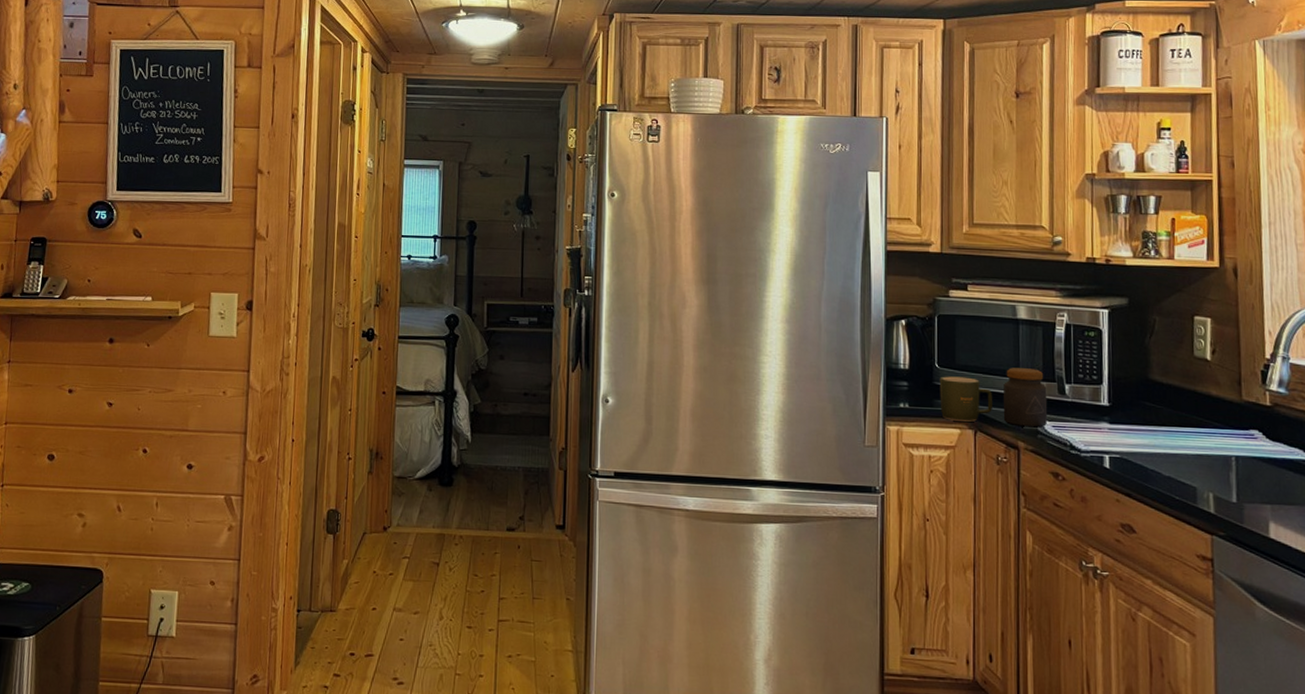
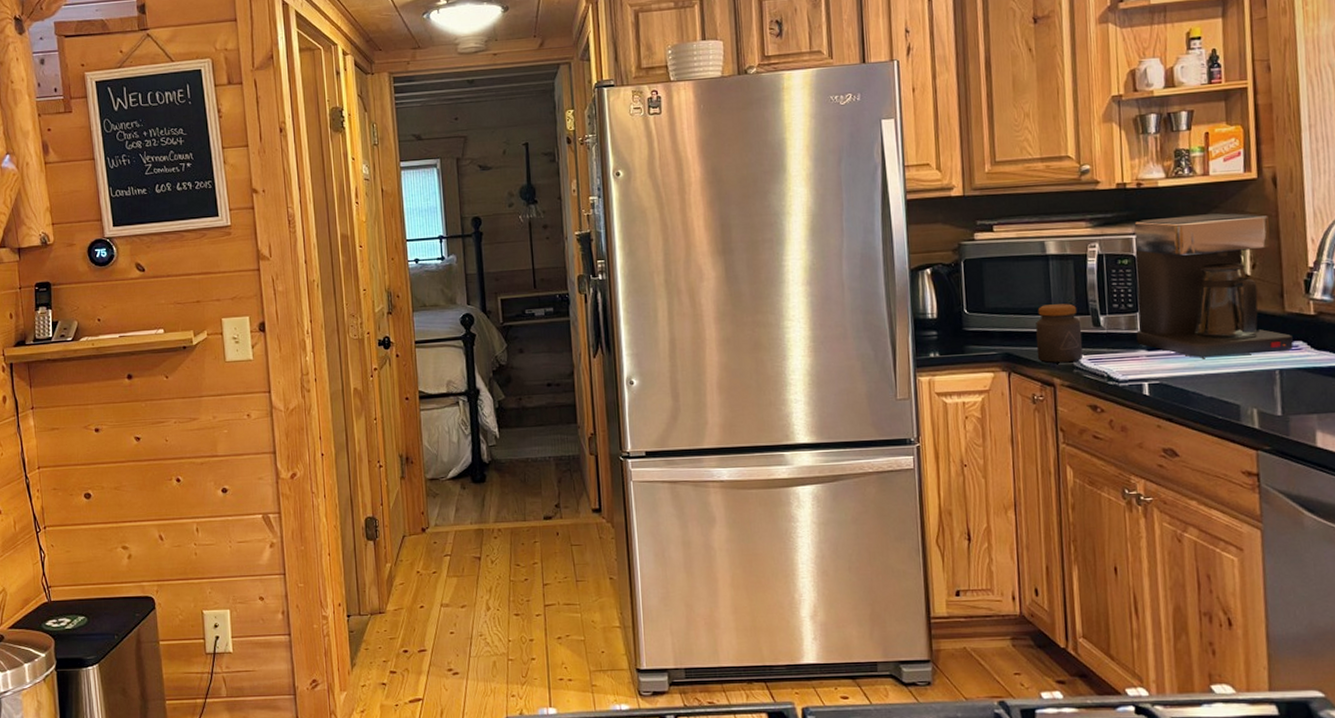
mug: present [939,376,993,423] -> none [969,319,1026,366]
coffee maker: none [1099,295,1249,439] -> present [1134,213,1293,358]

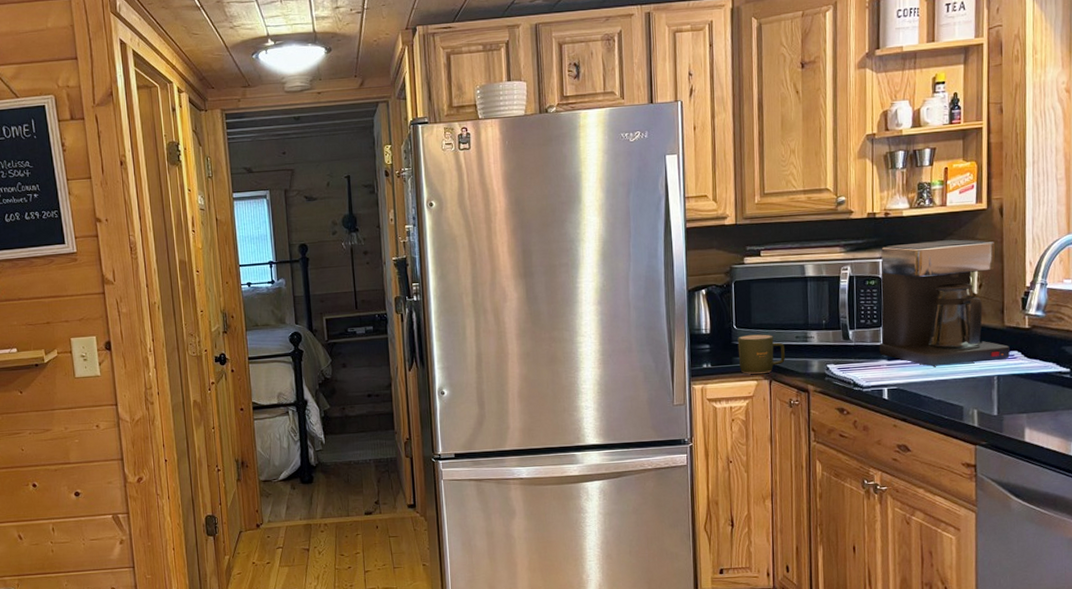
mug: none [969,319,1026,366] -> present [737,334,786,375]
jar: present [1036,303,1083,365] -> none [794,320,834,373]

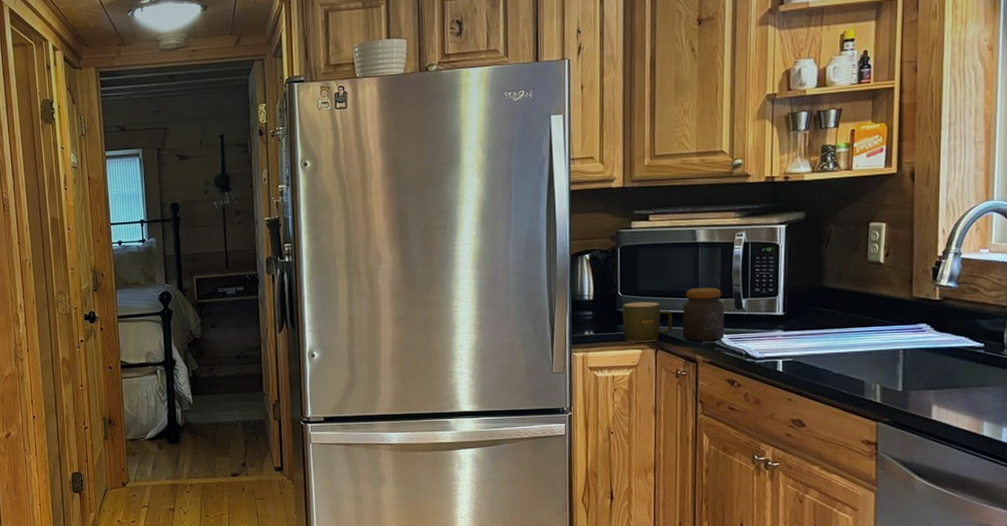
jar: none [794,320,834,373] -> present [682,287,725,343]
coffee maker: present [879,239,1010,367] -> none [774,205,918,338]

